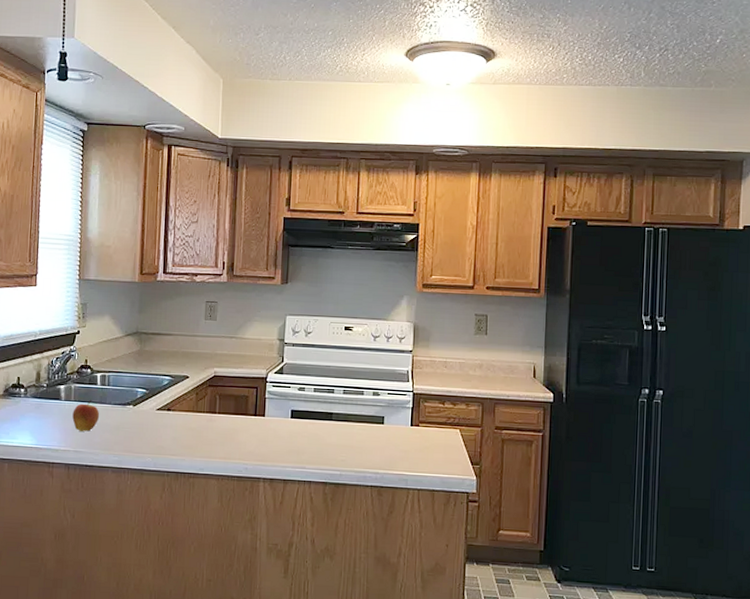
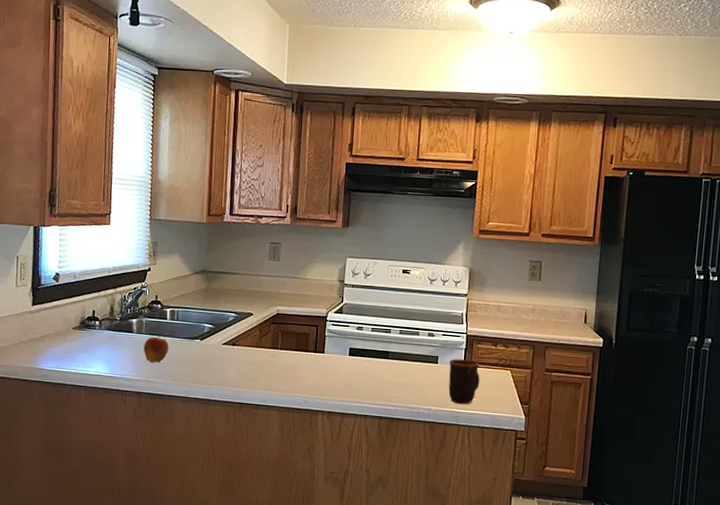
mug: none [396,418,428,467] -> present [448,359,480,405]

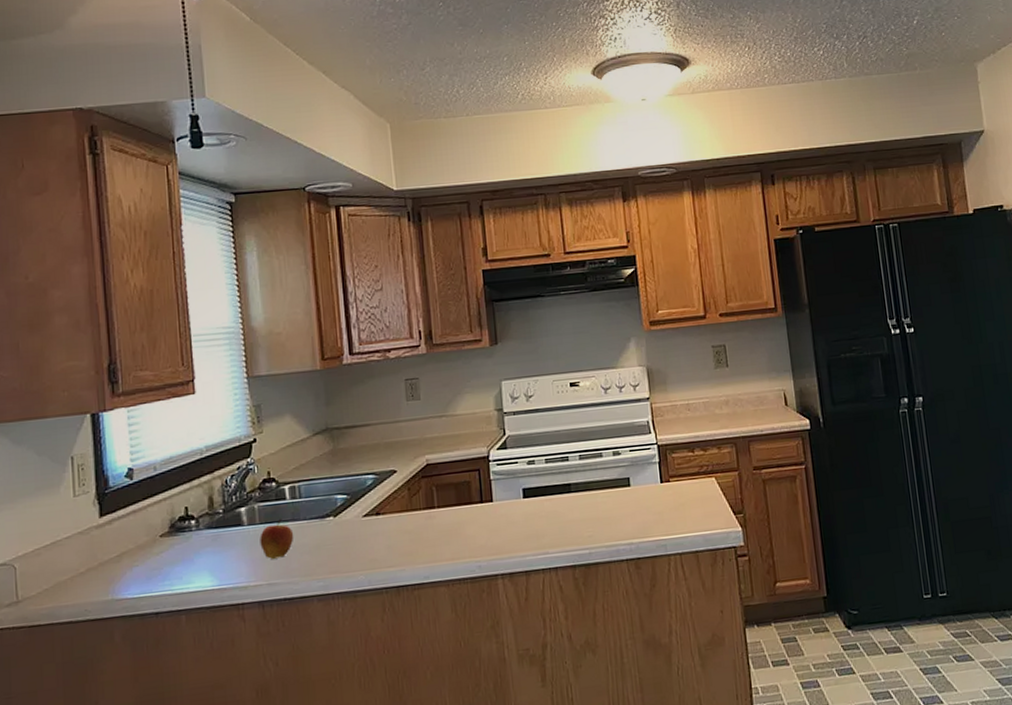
mug: present [448,359,480,405] -> none [643,474,683,530]

